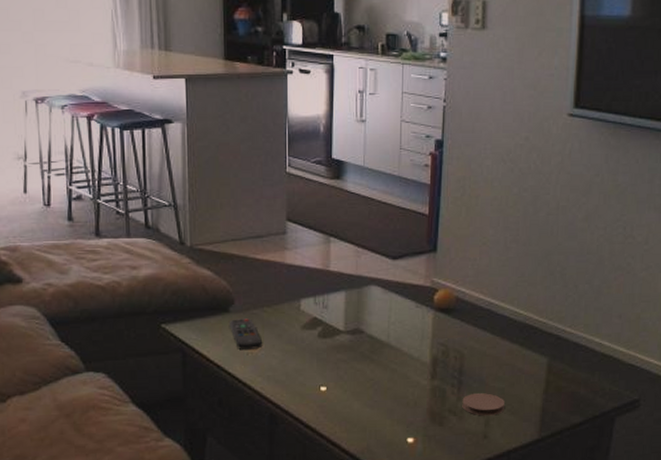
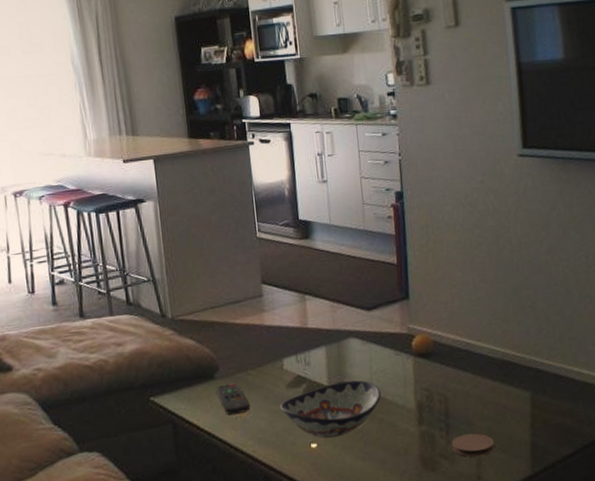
decorative bowl: none [293,328,396,383] -> present [280,380,381,439]

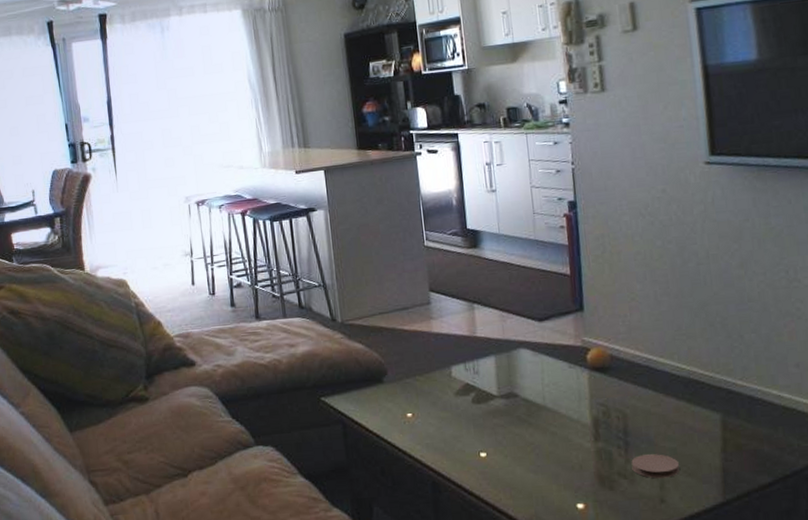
remote control: present [215,383,250,415] -> none [383,388,418,419]
decorative bowl: present [280,380,381,439] -> none [448,391,554,449]

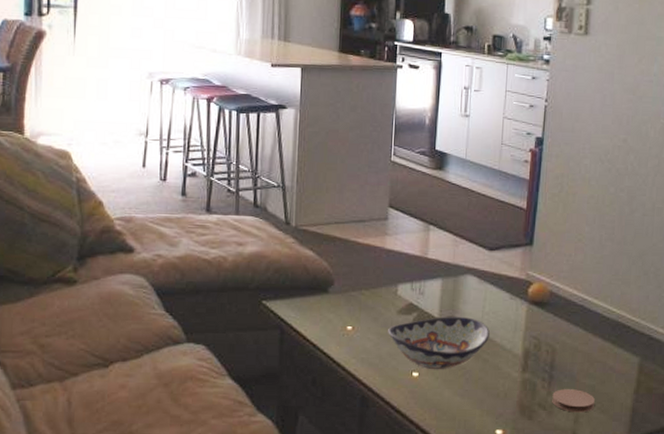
decorative bowl: none [448,391,554,449] -> present [388,317,490,370]

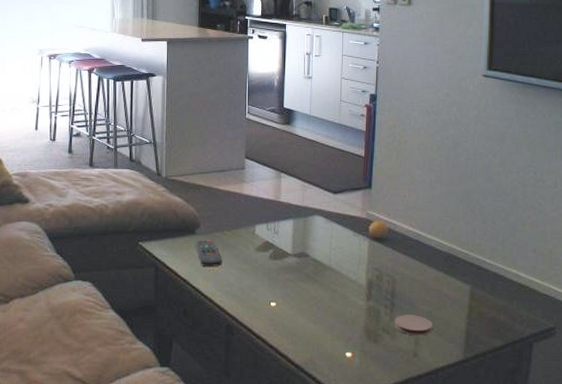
remote control: none [327,300,358,332] -> present [194,240,222,268]
decorative bowl: present [388,317,490,370] -> none [248,253,337,300]

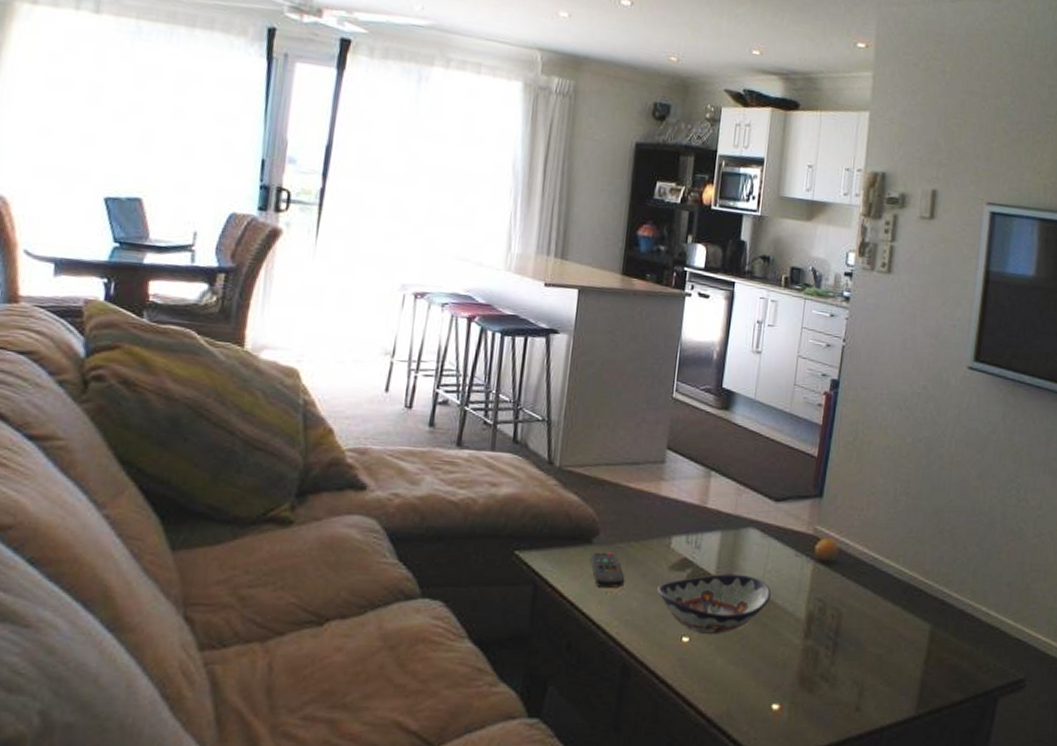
decorative bowl: none [248,253,337,300] -> present [657,574,771,635]
coaster: present [394,315,432,336] -> none [835,658,881,685]

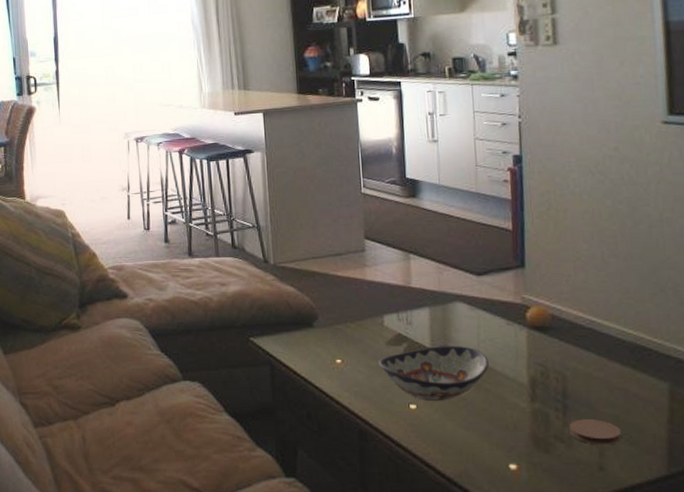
remote control: present [589,552,624,589] -> none [313,333,347,365]
coaster: none [835,658,881,685] -> present [569,419,621,445]

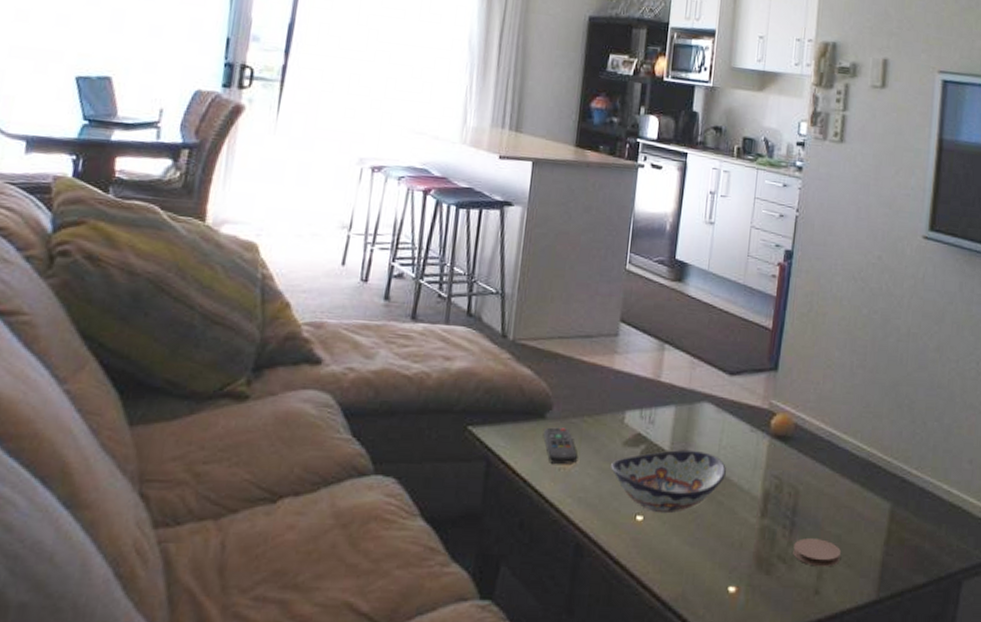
remote control: none [313,333,347,365] -> present [543,427,577,465]

